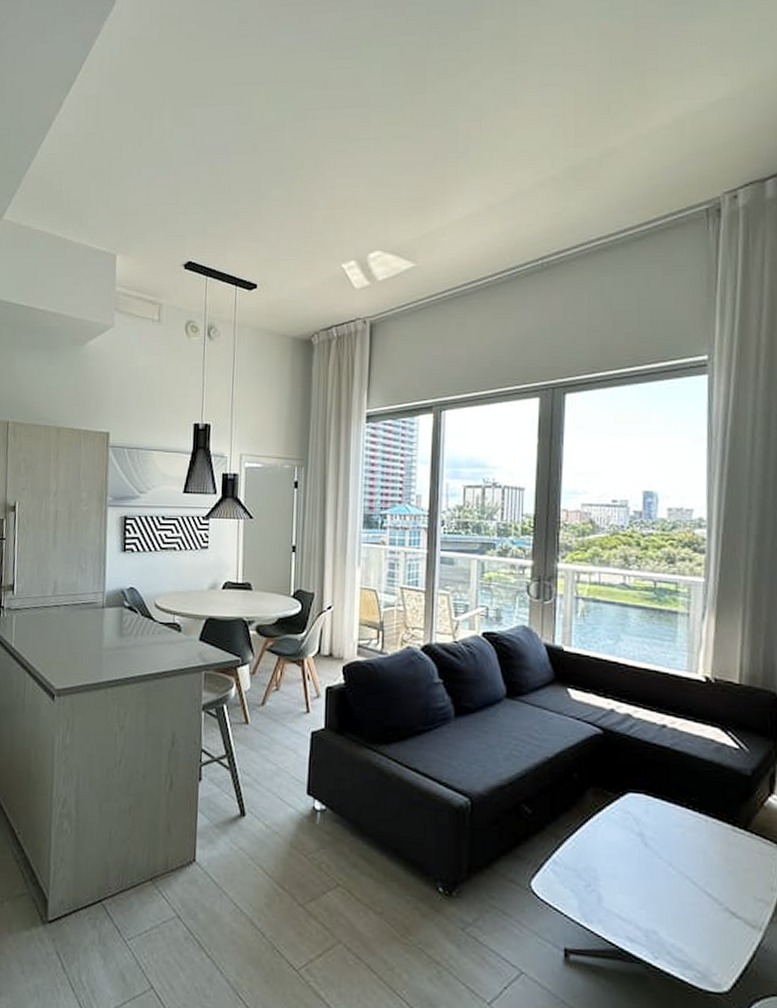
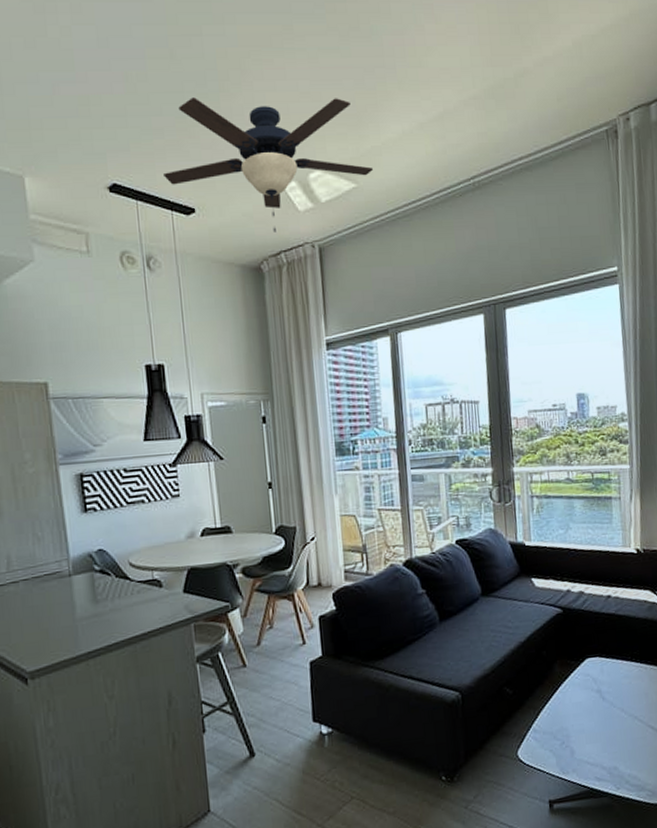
ceiling fan: none [233,182,434,308] -> present [163,97,373,232]

